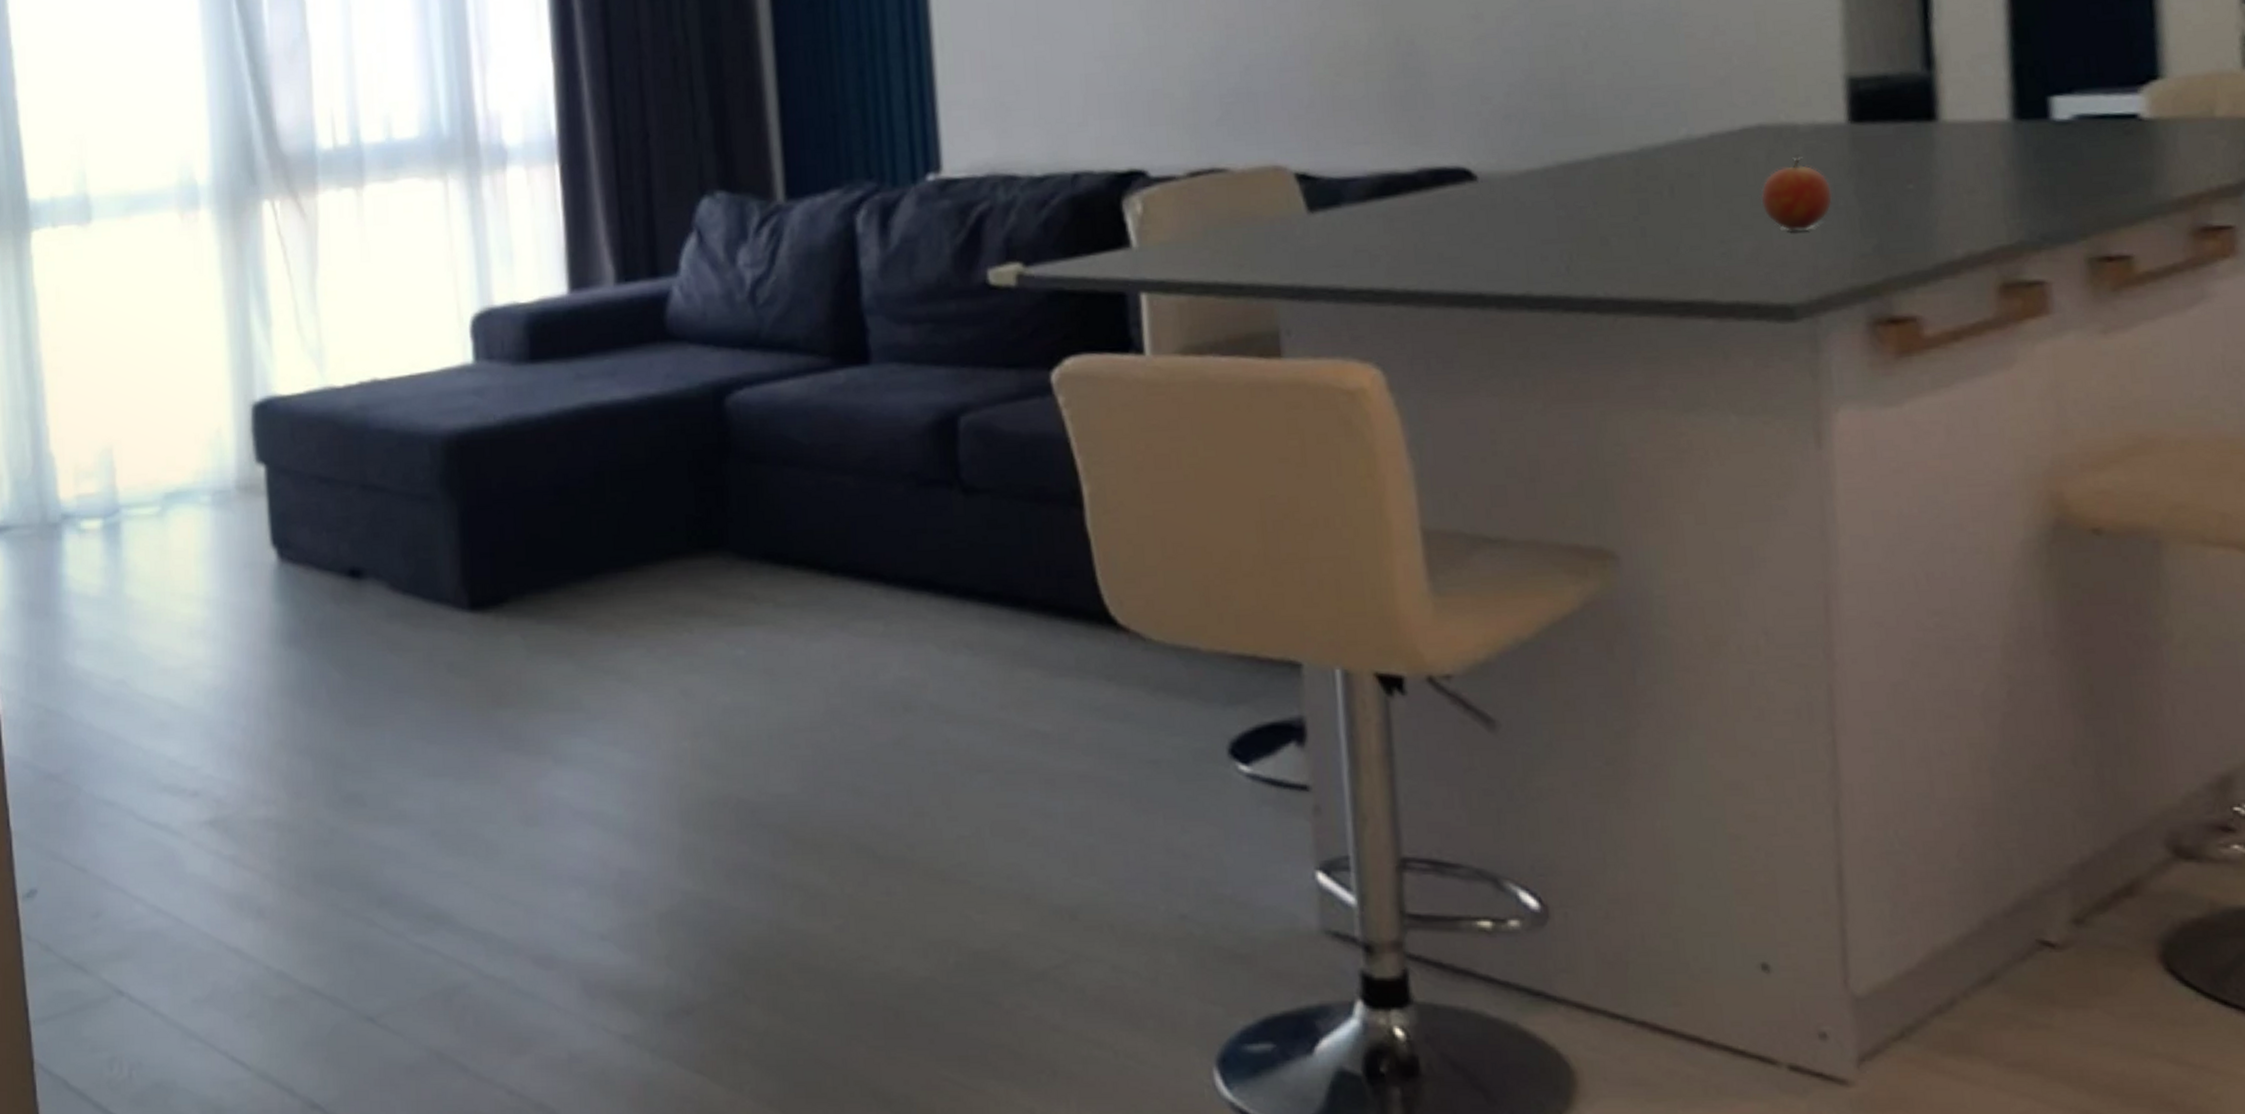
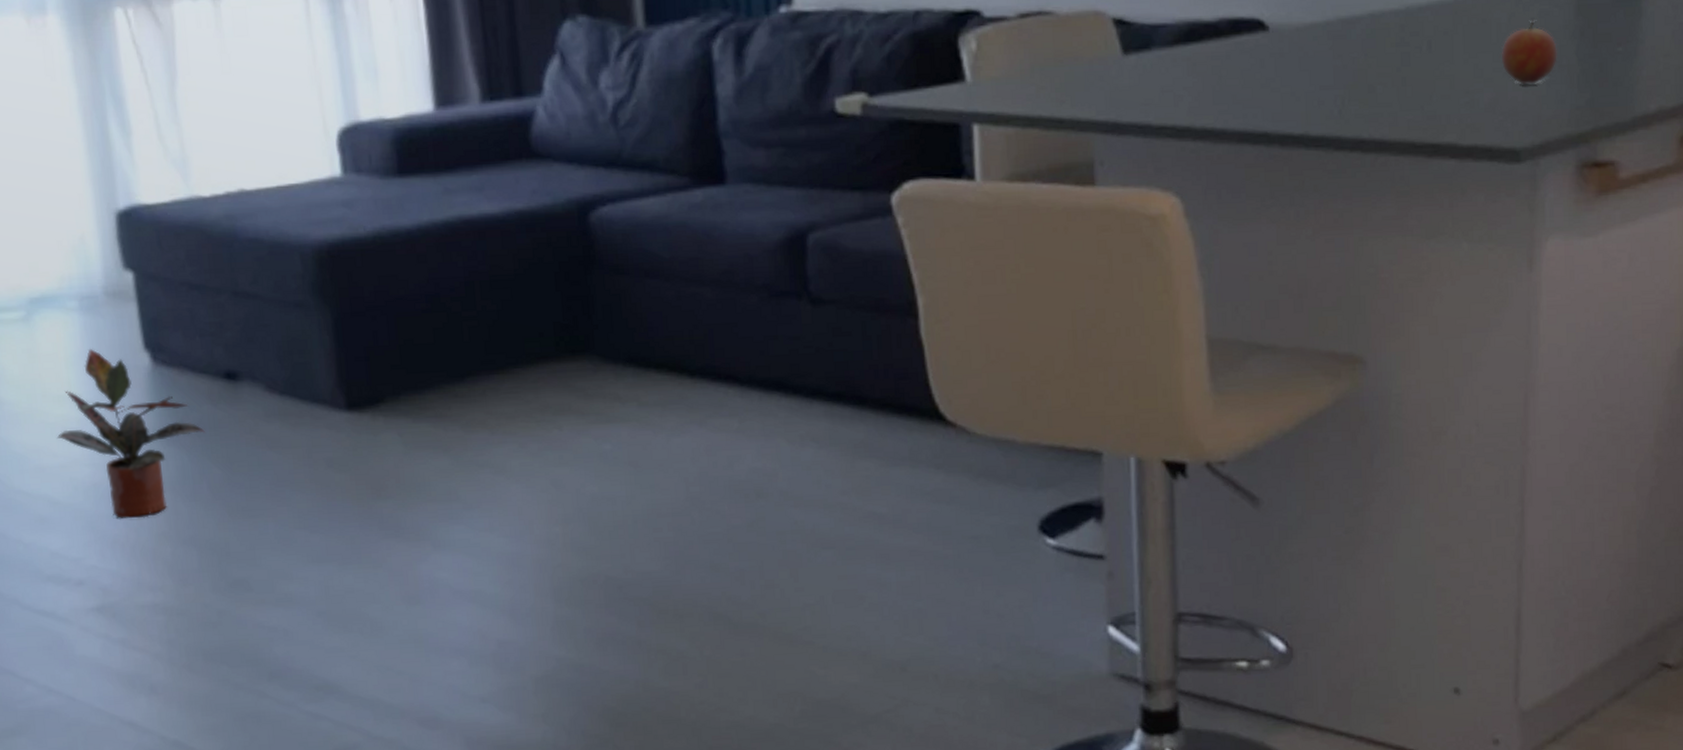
potted plant: none [181,544,327,725] -> present [56,348,205,519]

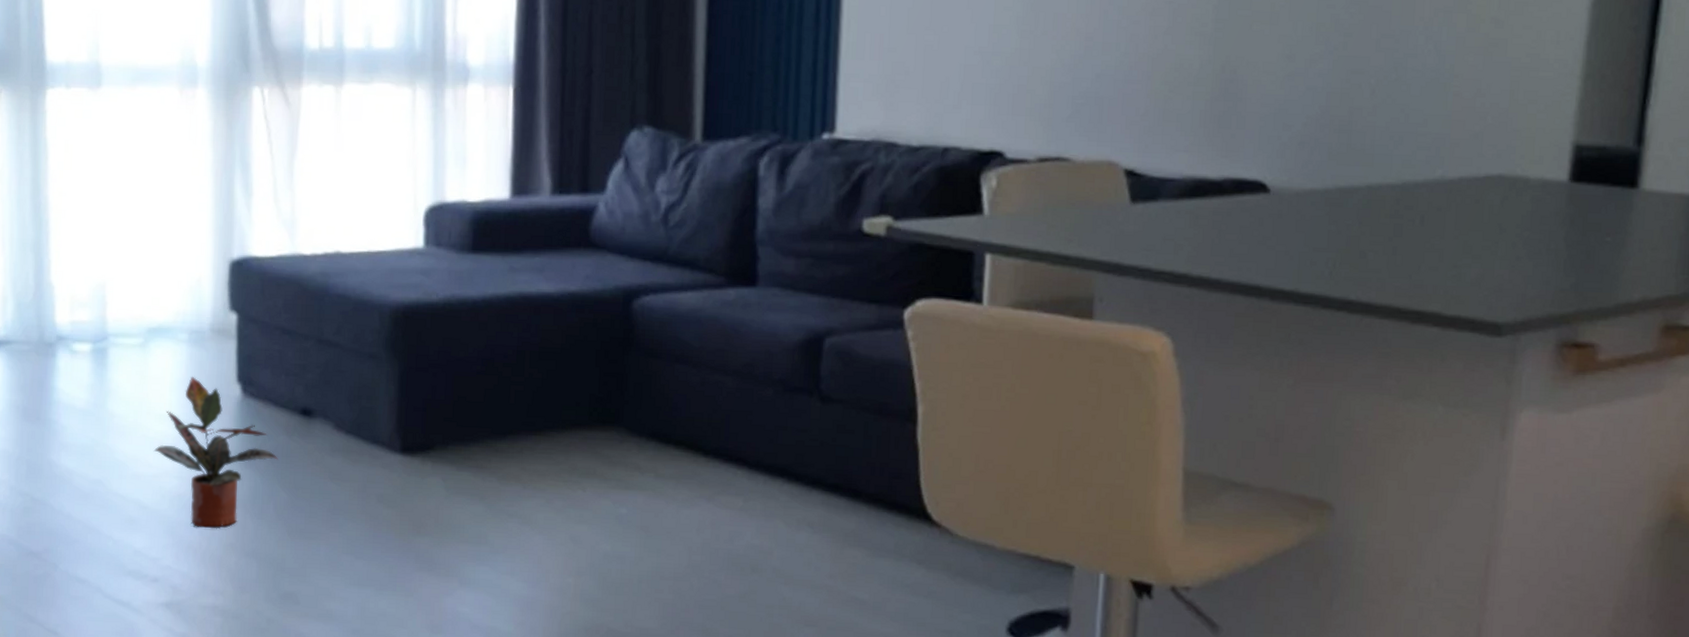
fruit: present [1501,20,1557,85] -> none [1490,205,1547,265]

